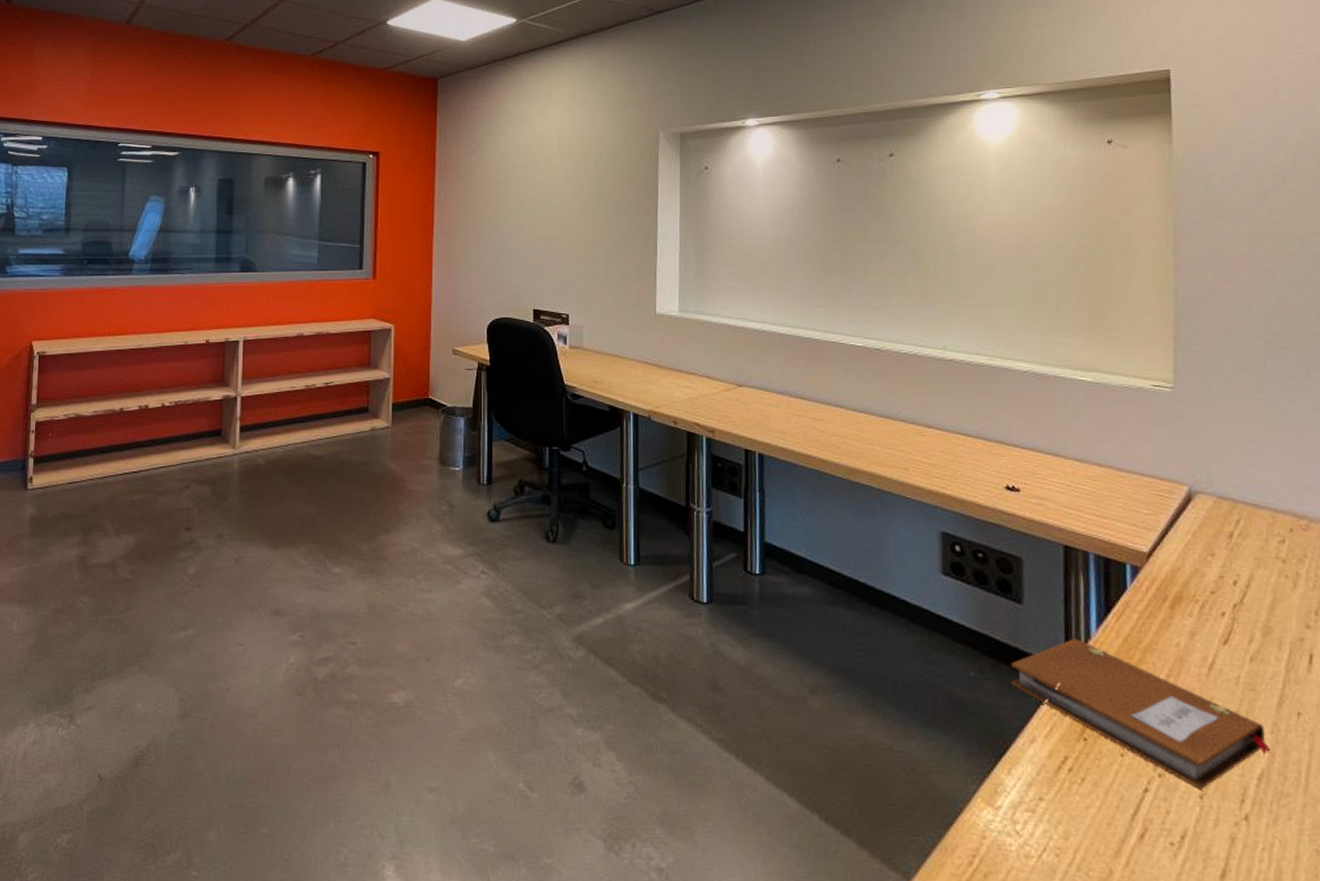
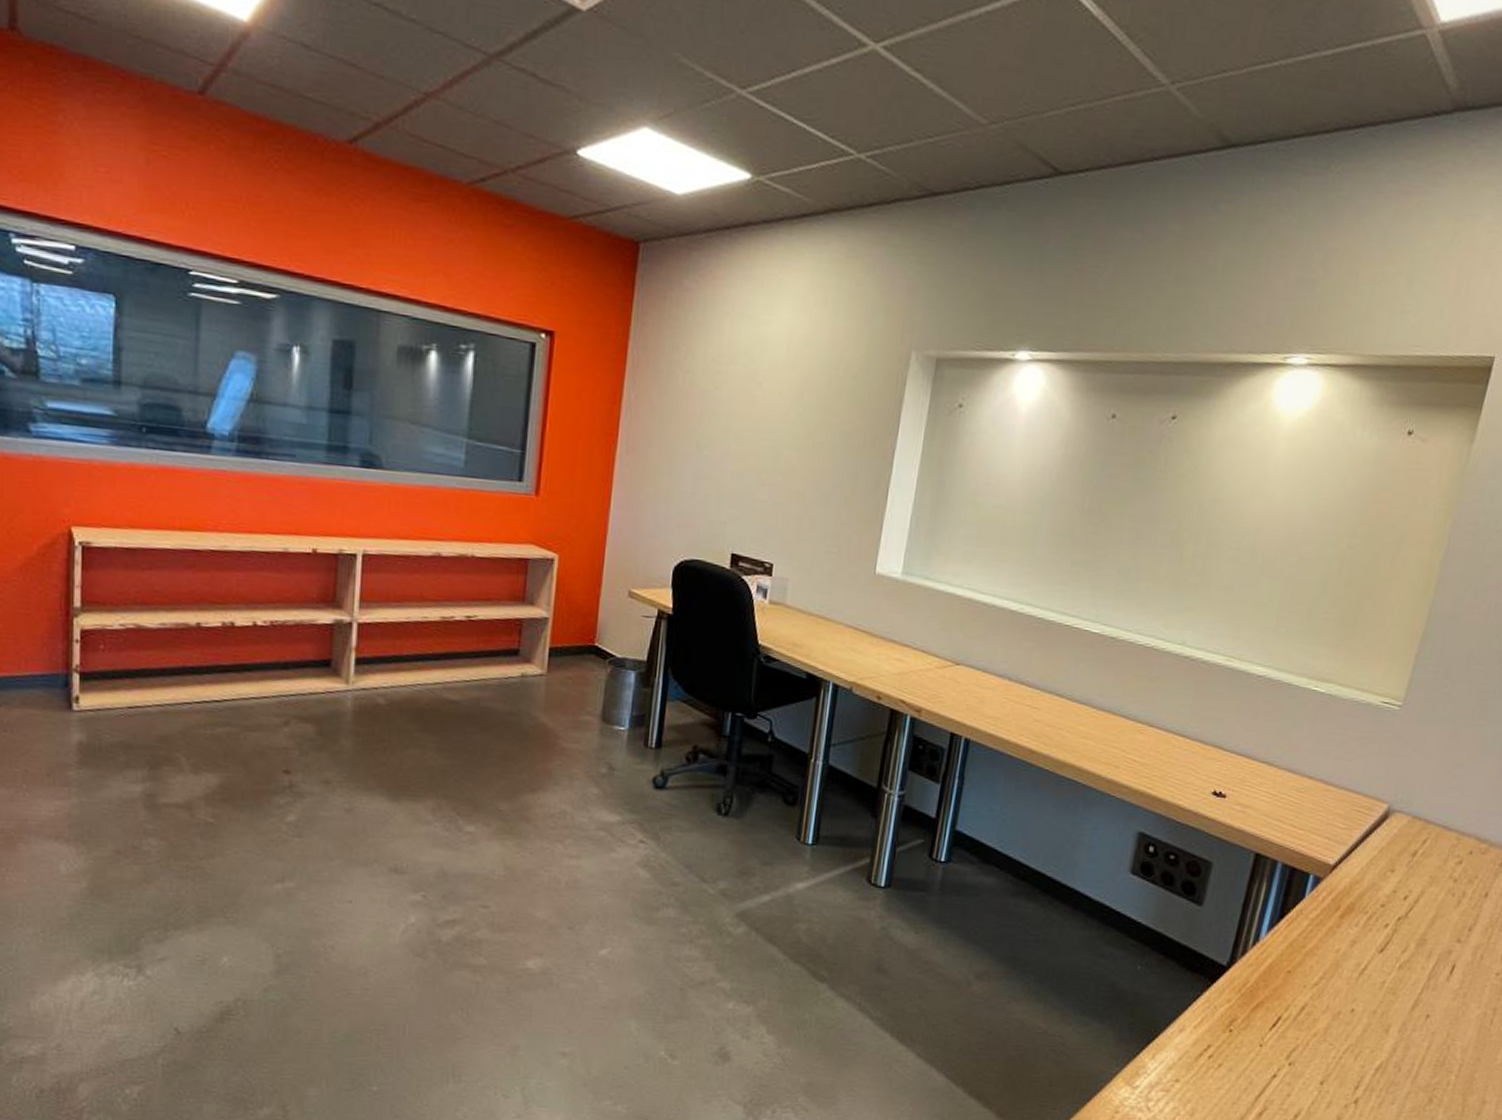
notebook: present [1011,639,1271,790] -> none [1174,940,1394,1077]

